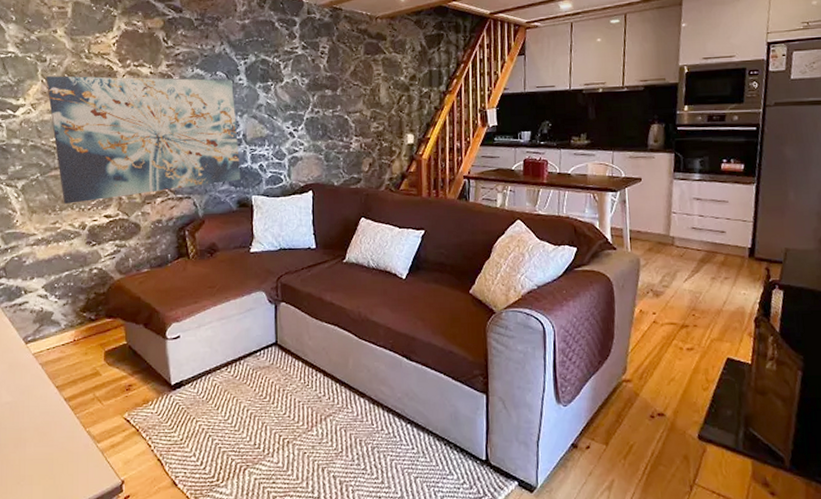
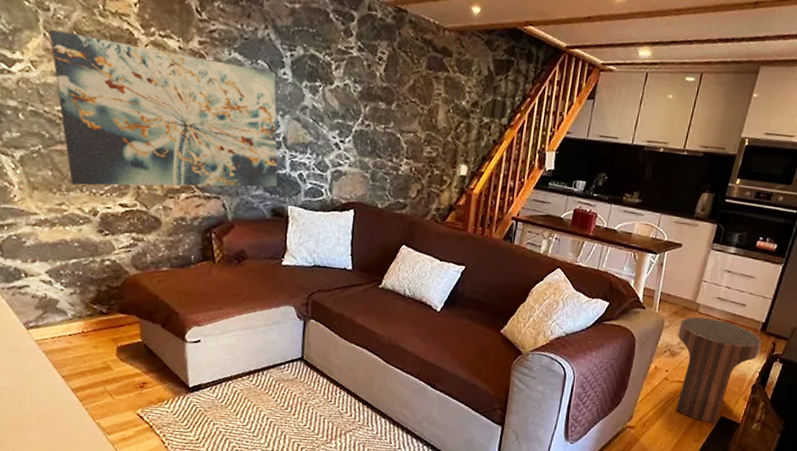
side table: none [656,250,754,368] -> present [676,316,762,424]

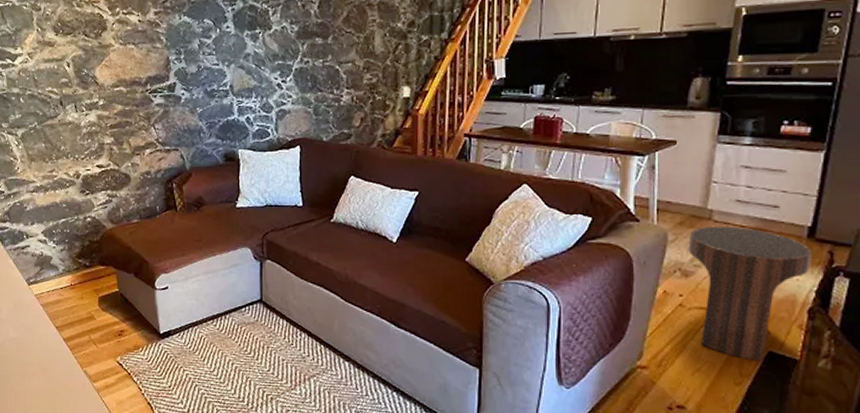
wall art: present [49,29,278,187] -> none [41,24,228,153]

